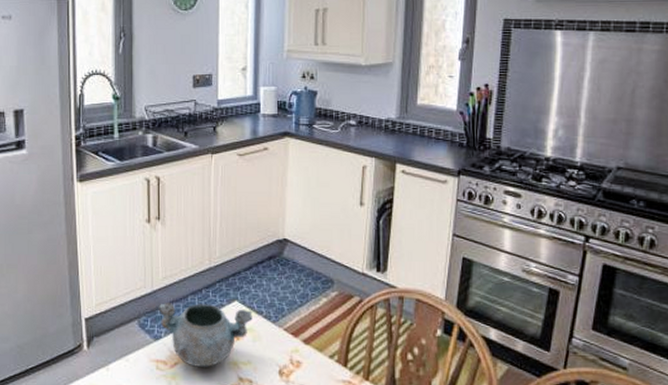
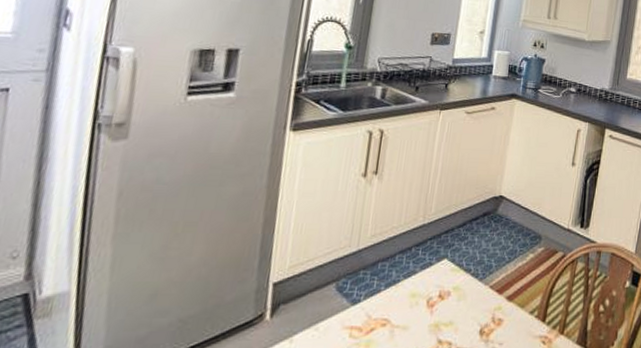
decorative bowl: present [158,302,252,367] -> none [361,261,461,332]

